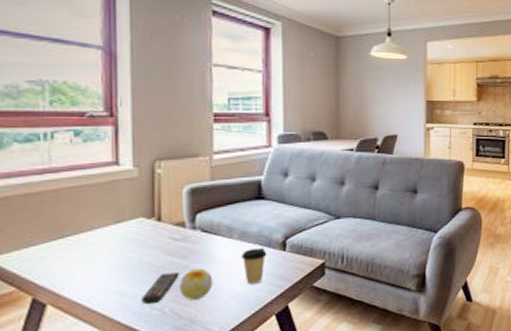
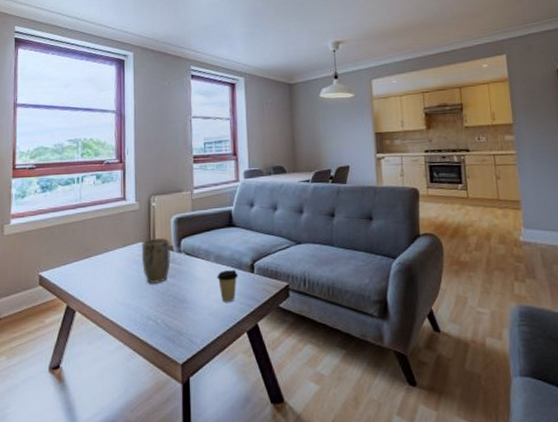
plant pot: none [141,212,182,268] -> present [141,238,171,285]
remote control: present [141,272,179,305] -> none [141,289,169,316]
decorative ball: present [179,268,213,300] -> none [169,286,195,314]

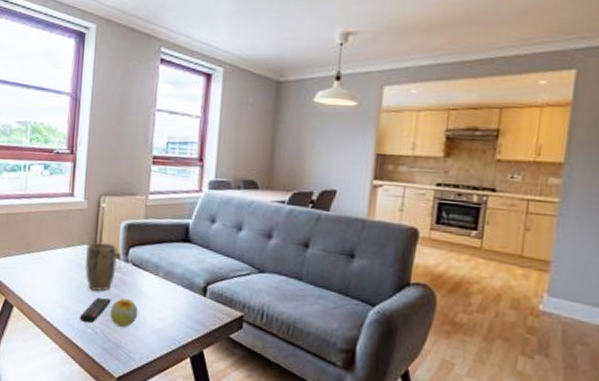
remote control: none [141,289,169,316] -> present [79,297,111,324]
decorative ball: none [169,286,195,314] -> present [110,298,138,327]
coffee cup: present [217,270,238,303] -> none [164,289,188,324]

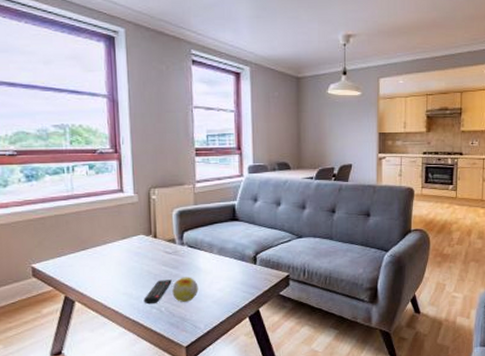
plant pot: present [85,242,118,291] -> none [141,231,173,275]

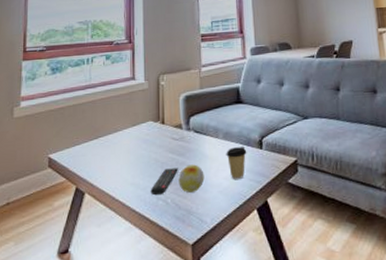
coffee cup: none [220,262,241,292] -> present [226,147,247,180]

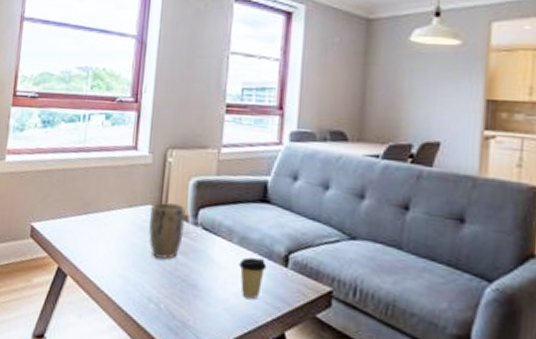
plant pot: none [150,116,180,164] -> present [148,202,186,259]
remote control: present [150,168,178,196] -> none [141,266,177,297]
decorative ball: present [178,164,205,193] -> none [176,267,209,303]

